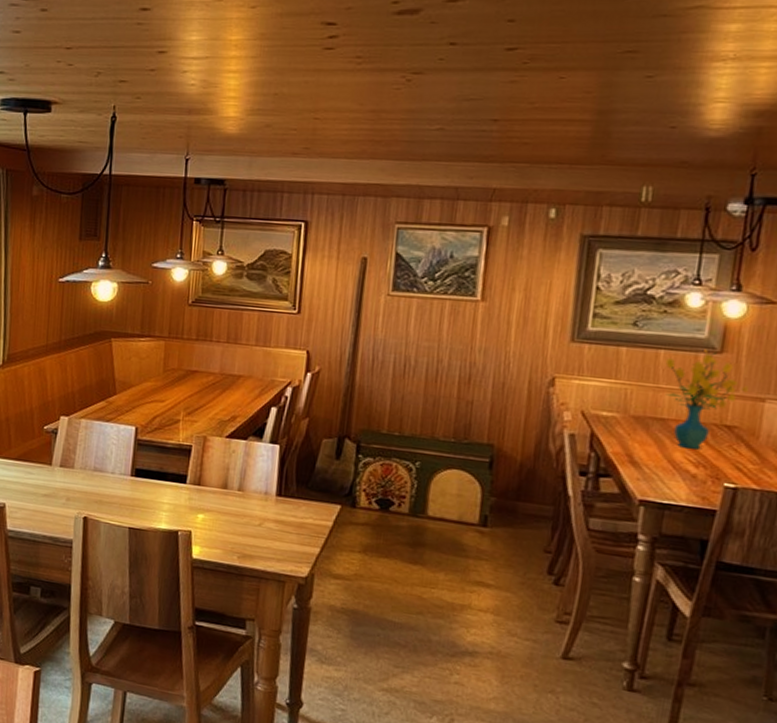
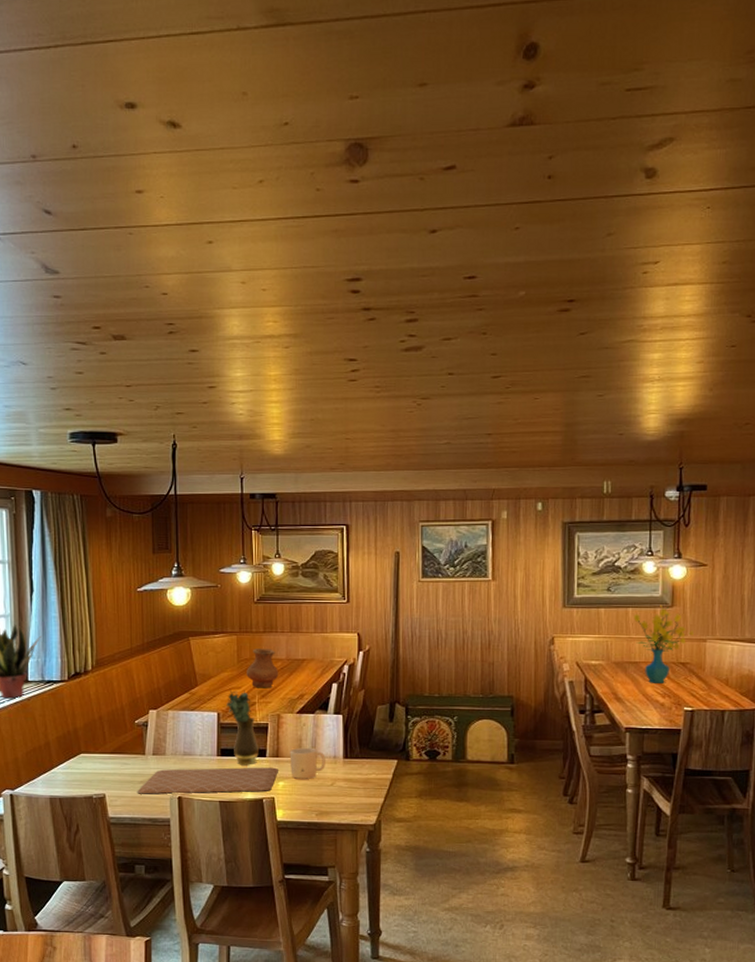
placemat: none [39,484,199,523] -> present [137,767,278,794]
vase: none [146,402,179,491] -> present [226,689,259,765]
vase: none [172,358,210,405] -> present [246,648,279,689]
mug: none [213,477,255,515] -> present [289,747,326,779]

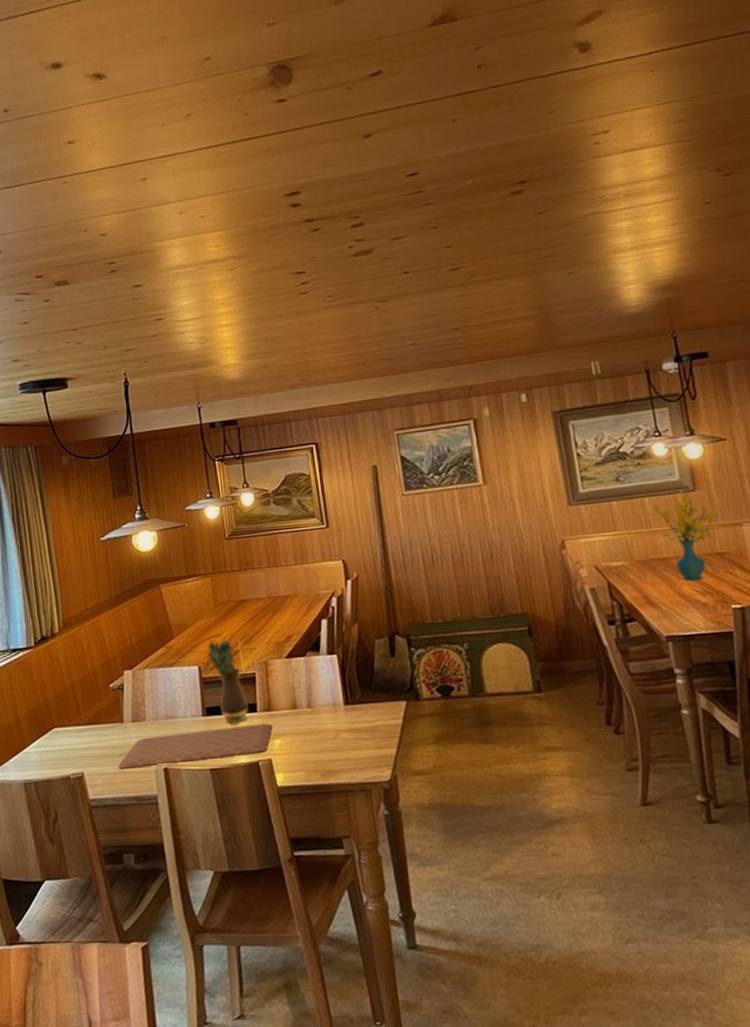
vase: present [246,648,279,689] -> none [225,588,261,634]
mug: present [289,747,326,779] -> none [282,696,325,735]

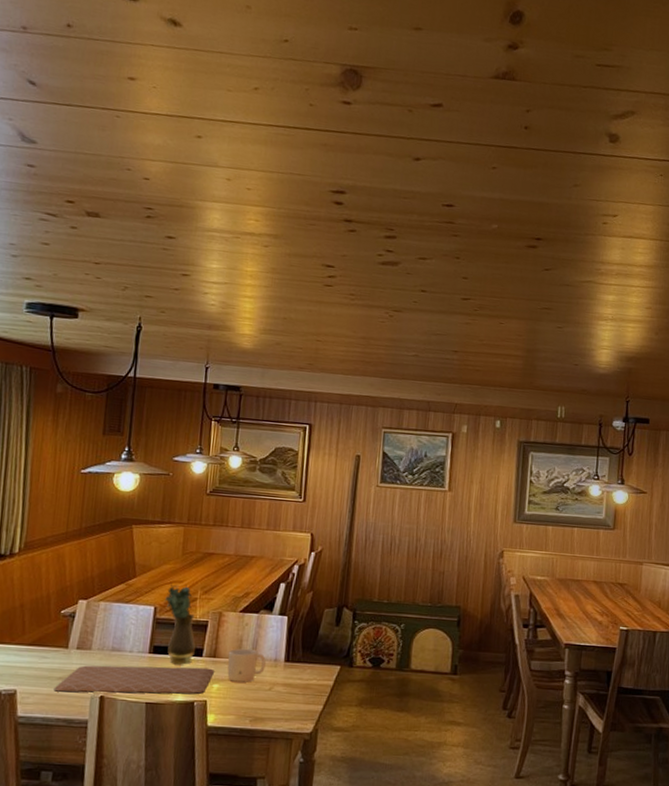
mug: none [282,696,325,735] -> present [227,648,266,682]
bouquet: present [651,489,726,581] -> none [578,526,632,602]

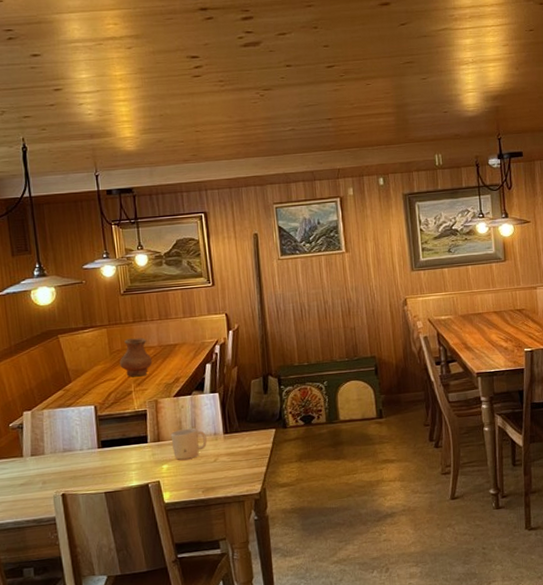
placemat: present [53,665,214,694] -> none [18,452,161,497]
vase: present [165,582,196,665] -> none [102,381,140,454]
vase: none [190,542,226,584] -> present [120,338,153,377]

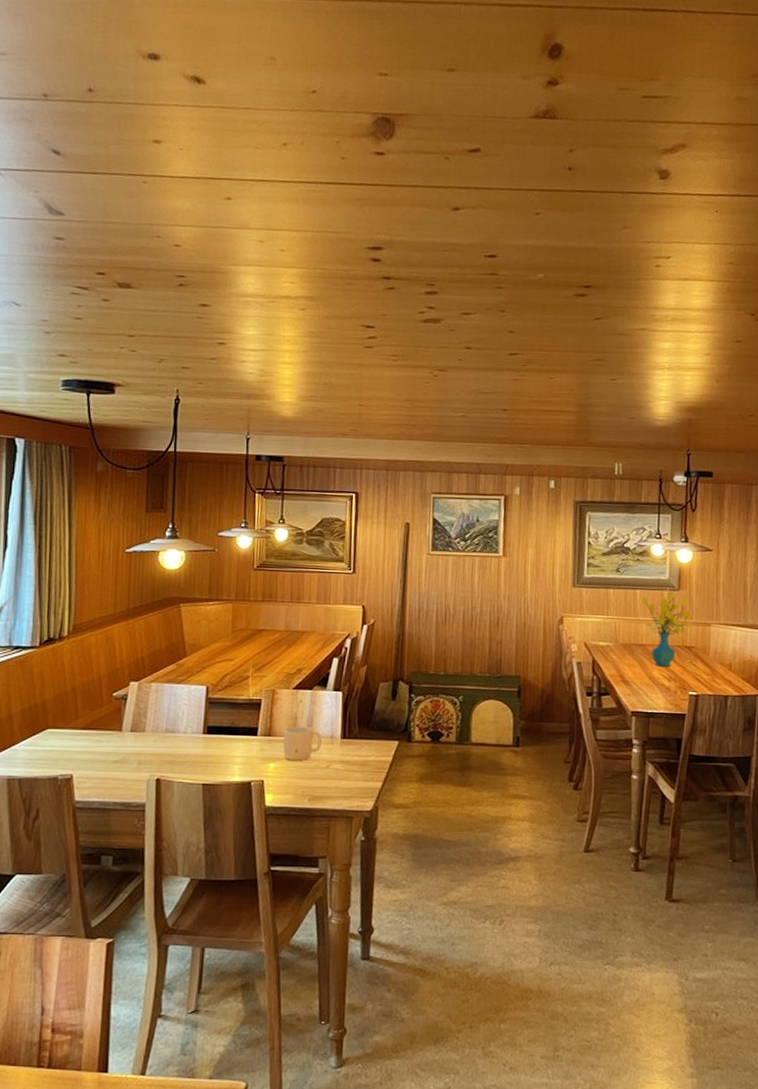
vase: present [120,338,153,377] -> none [241,618,277,661]
bouquet: none [473,260,525,331] -> present [641,587,699,667]

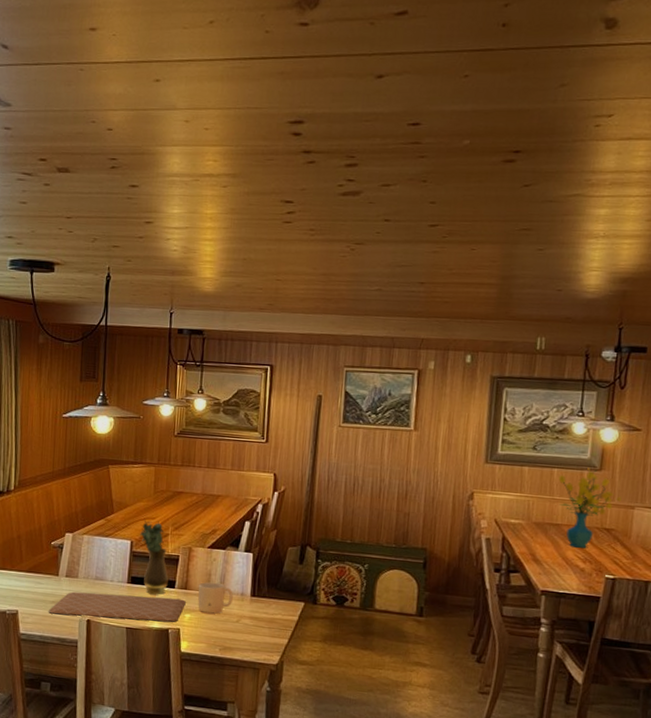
placemat: none [109,746,270,776] -> present [48,591,186,622]
vase: none [217,661,250,745] -> present [140,519,168,595]

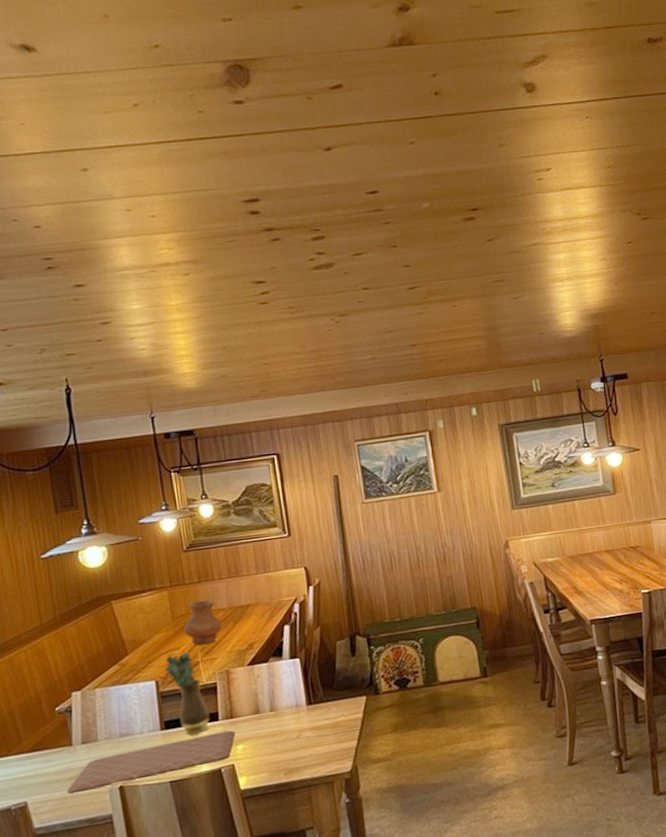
vase: none [161,481,194,521] -> present [184,599,222,646]
mug: present [198,581,233,614] -> none [245,700,288,739]
bouquet: present [558,467,622,548] -> none [580,493,638,572]

